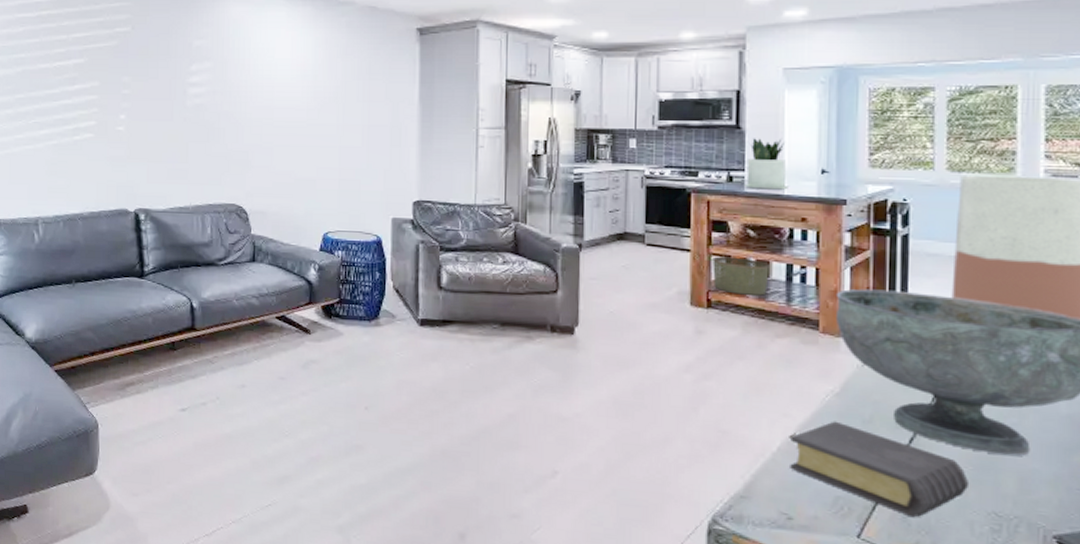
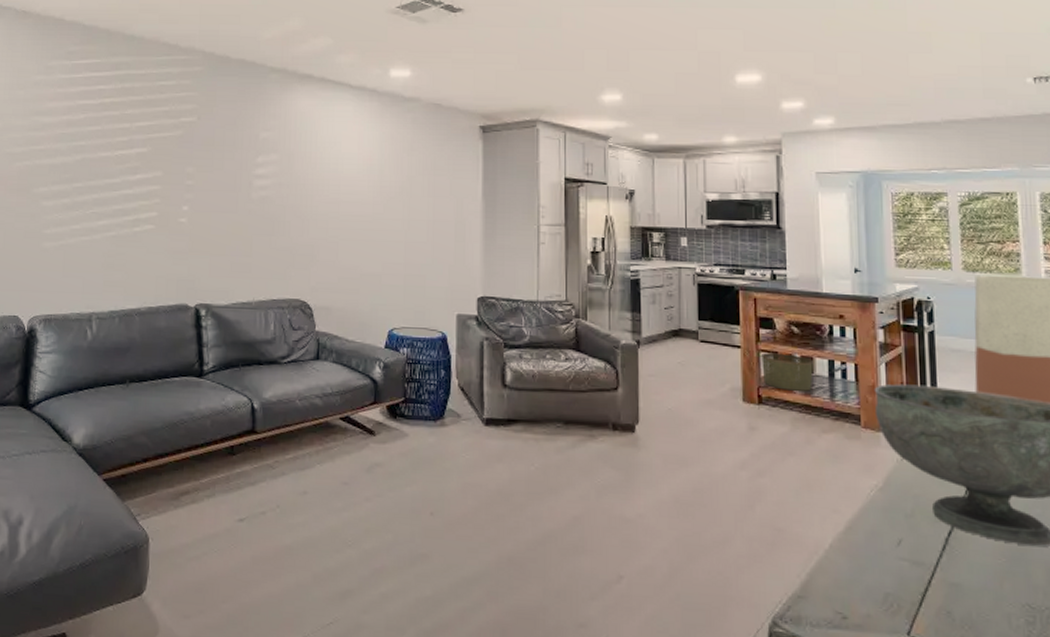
planter: present [743,138,790,190] -> none [785,238,828,288]
book: present [790,421,970,518] -> none [841,516,1004,613]

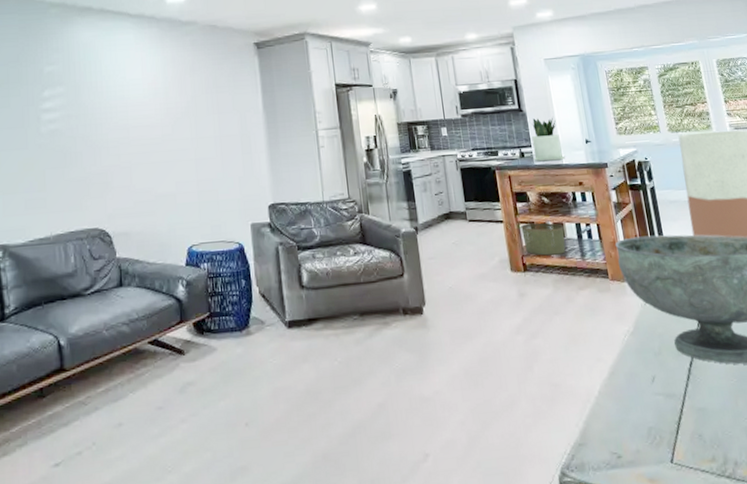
planter: none [785,238,828,288] -> present [531,117,566,162]

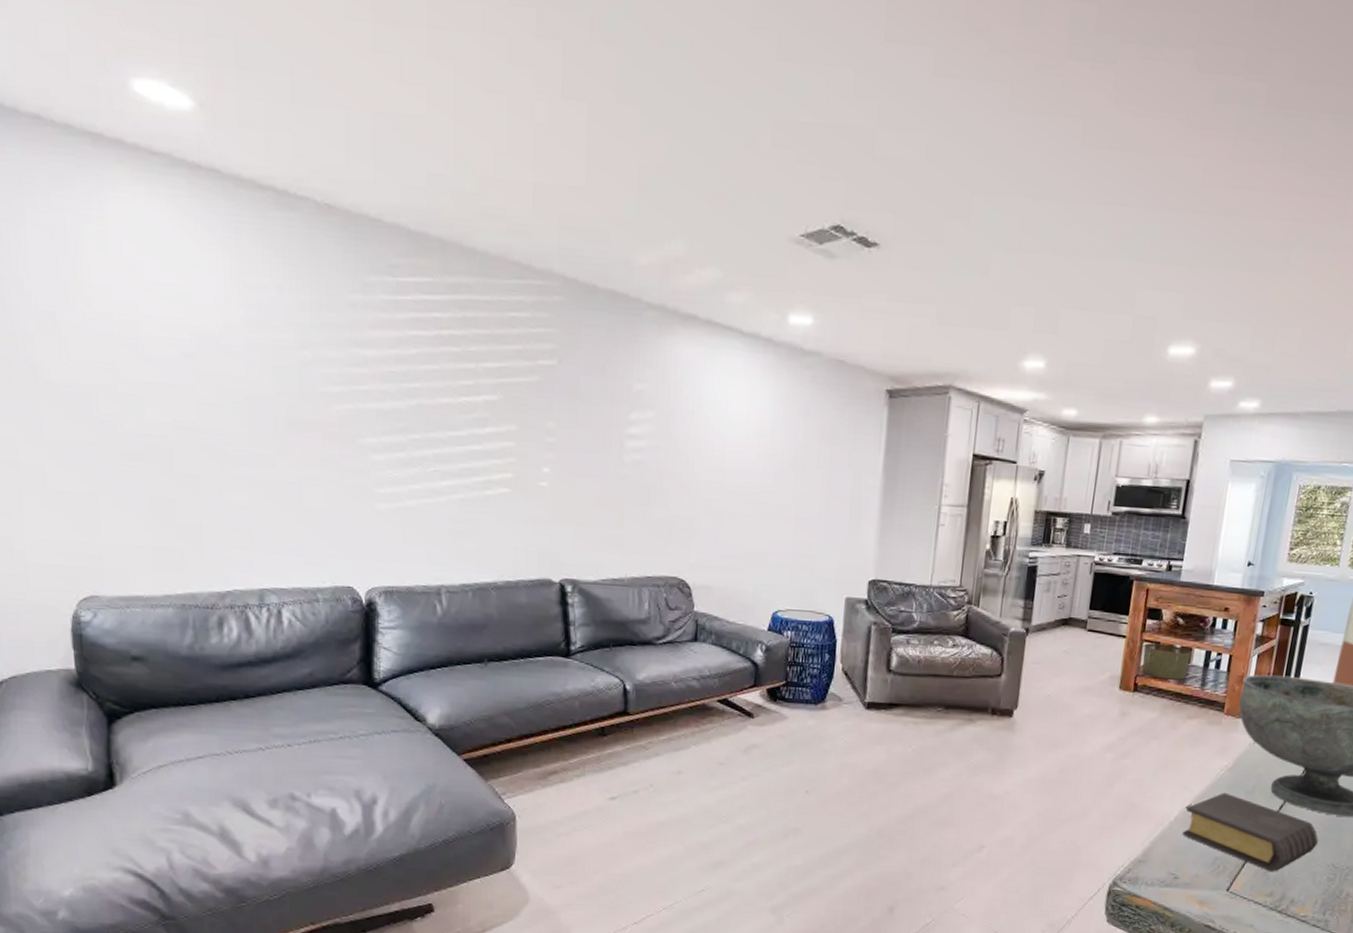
planter: present [531,117,566,162] -> none [1180,529,1221,581]
book: none [606,358,738,435] -> present [1182,792,1319,872]

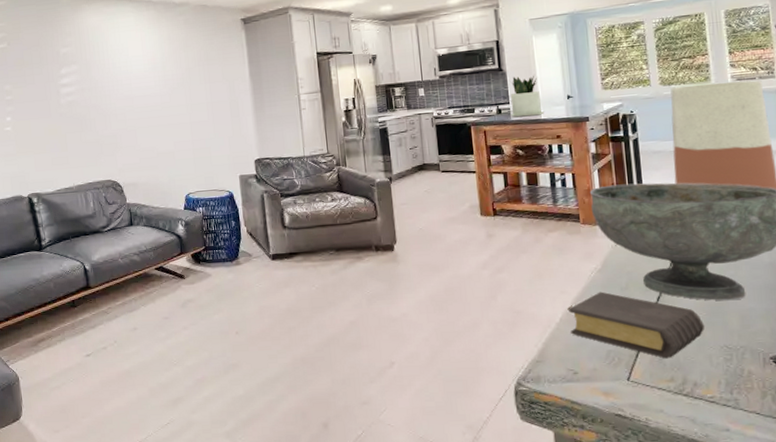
basket: present [1142,643,1192,680] -> none [492,172,538,202]
planter: none [1180,529,1221,581] -> present [509,75,545,118]

